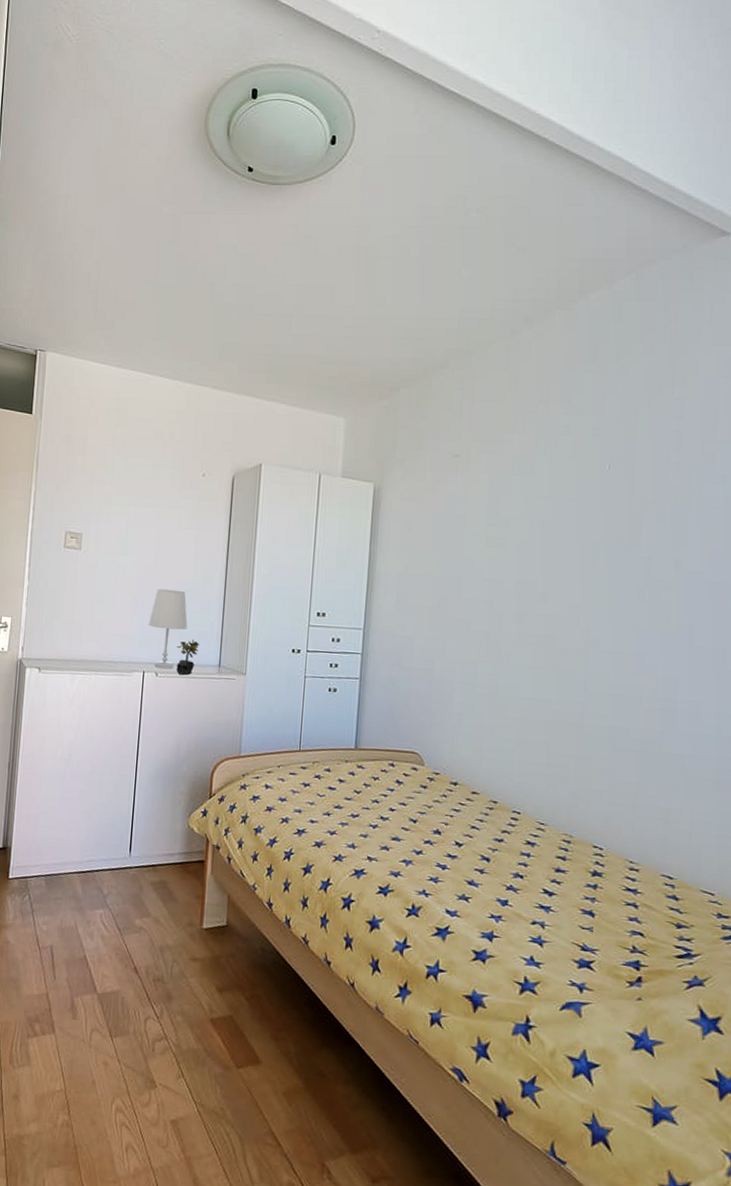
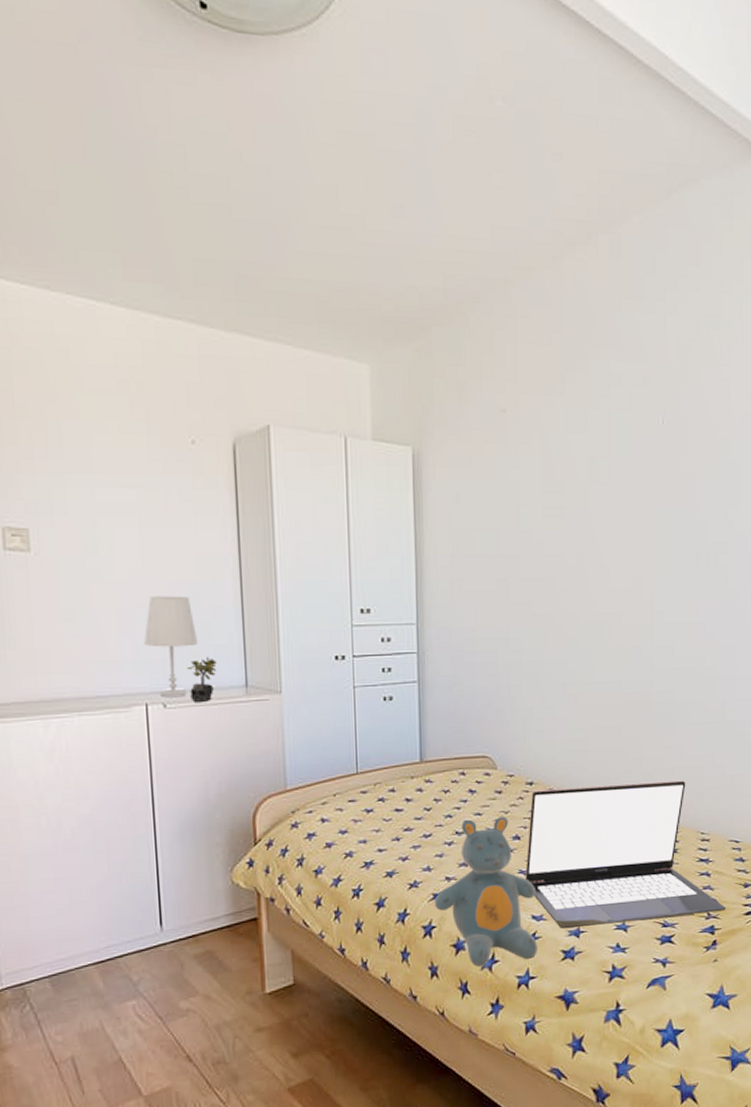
stuffed animal: none [355,808,453,952] -> present [434,816,537,968]
laptop: none [443,791,654,948] -> present [525,780,726,930]

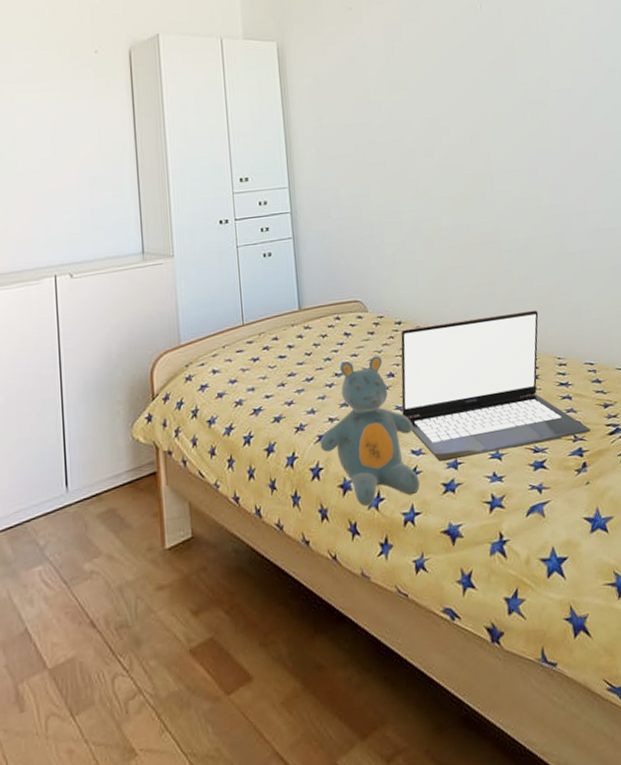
table lamp: present [143,596,197,698] -> none [53,178,100,269]
succulent plant: present [187,656,217,703] -> none [91,229,117,272]

